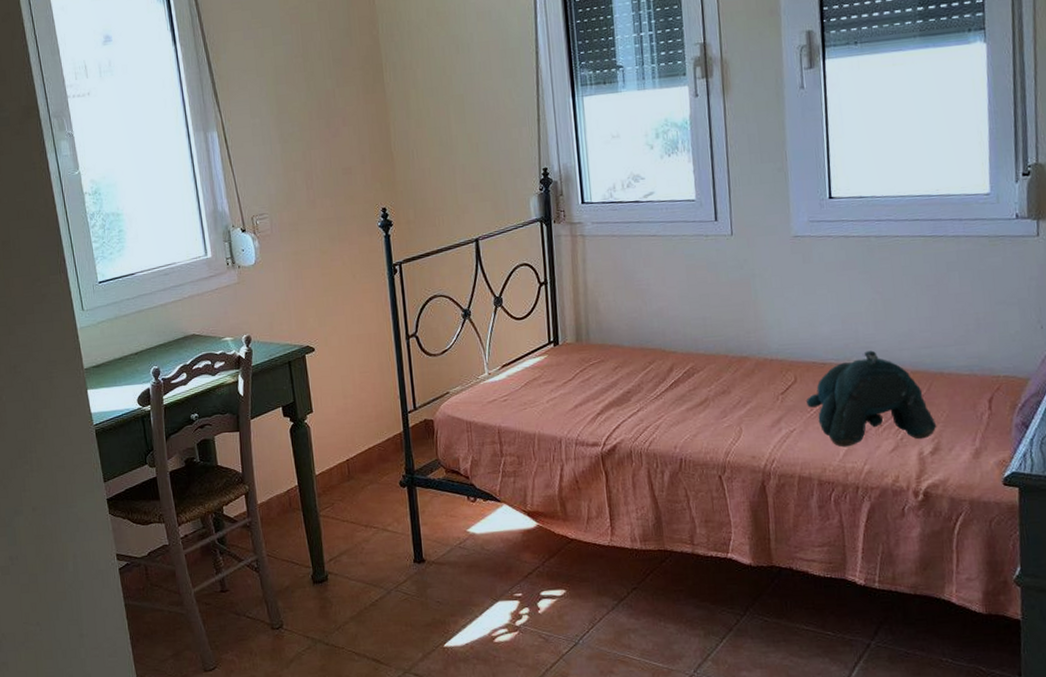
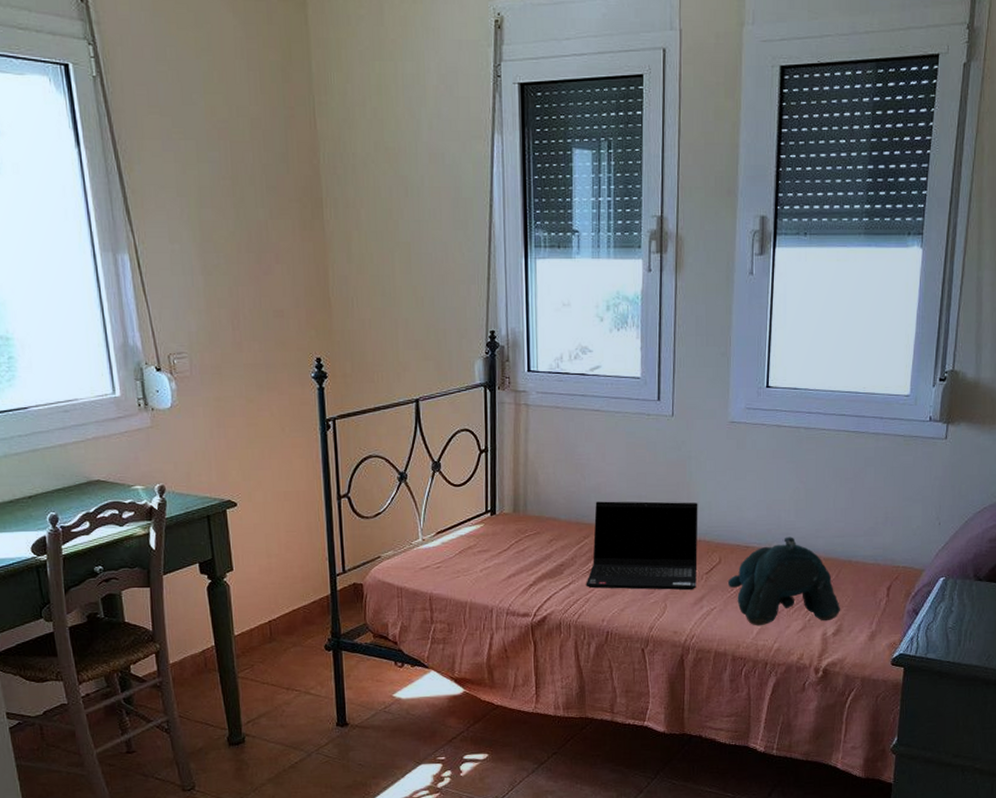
laptop computer: none [654,320,772,415] -> present [586,501,698,590]

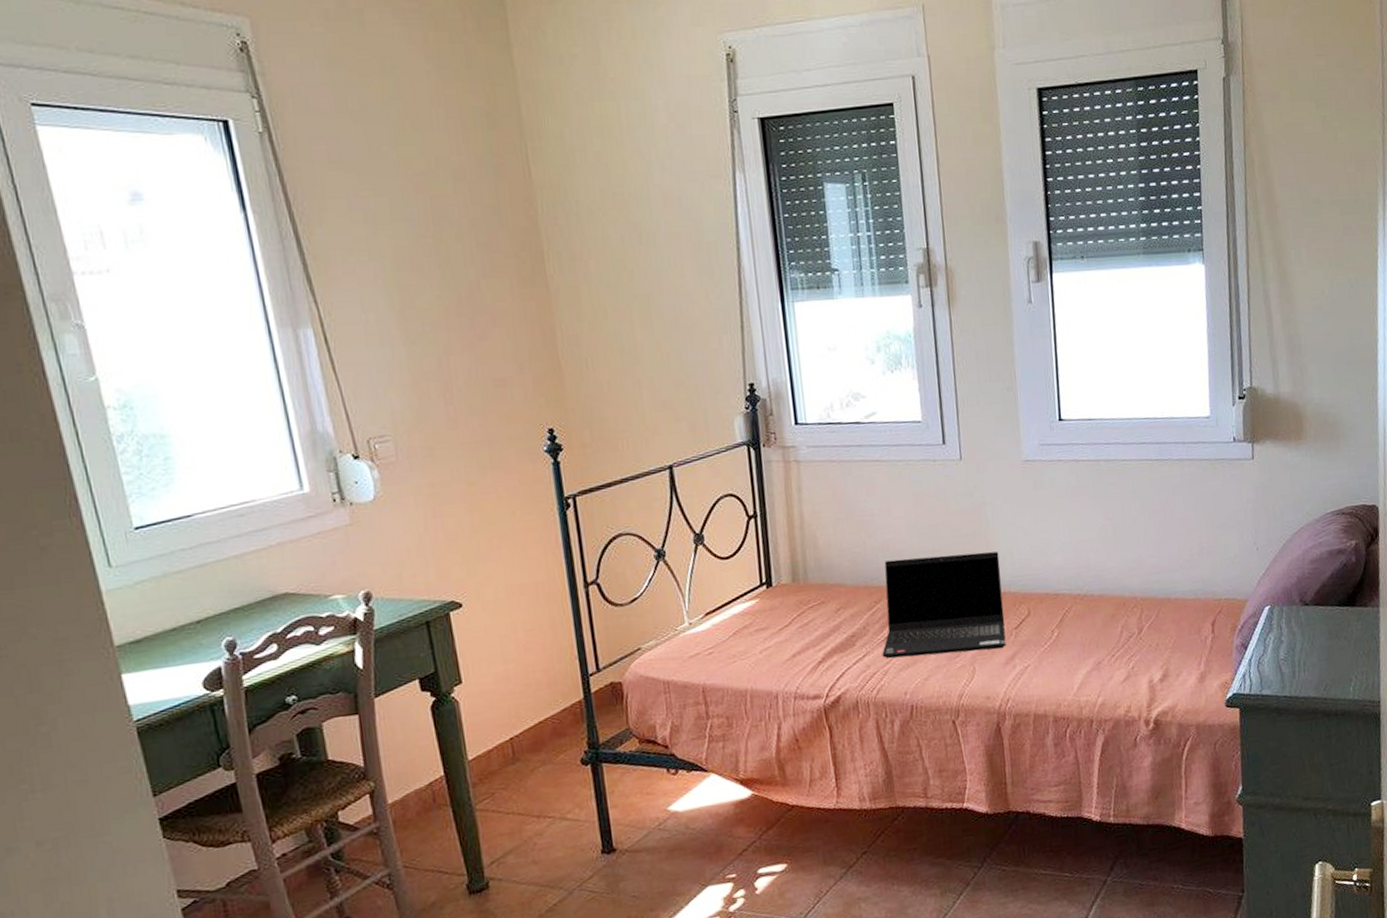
teddy bear: present [727,537,840,626] -> none [1039,578,1165,681]

